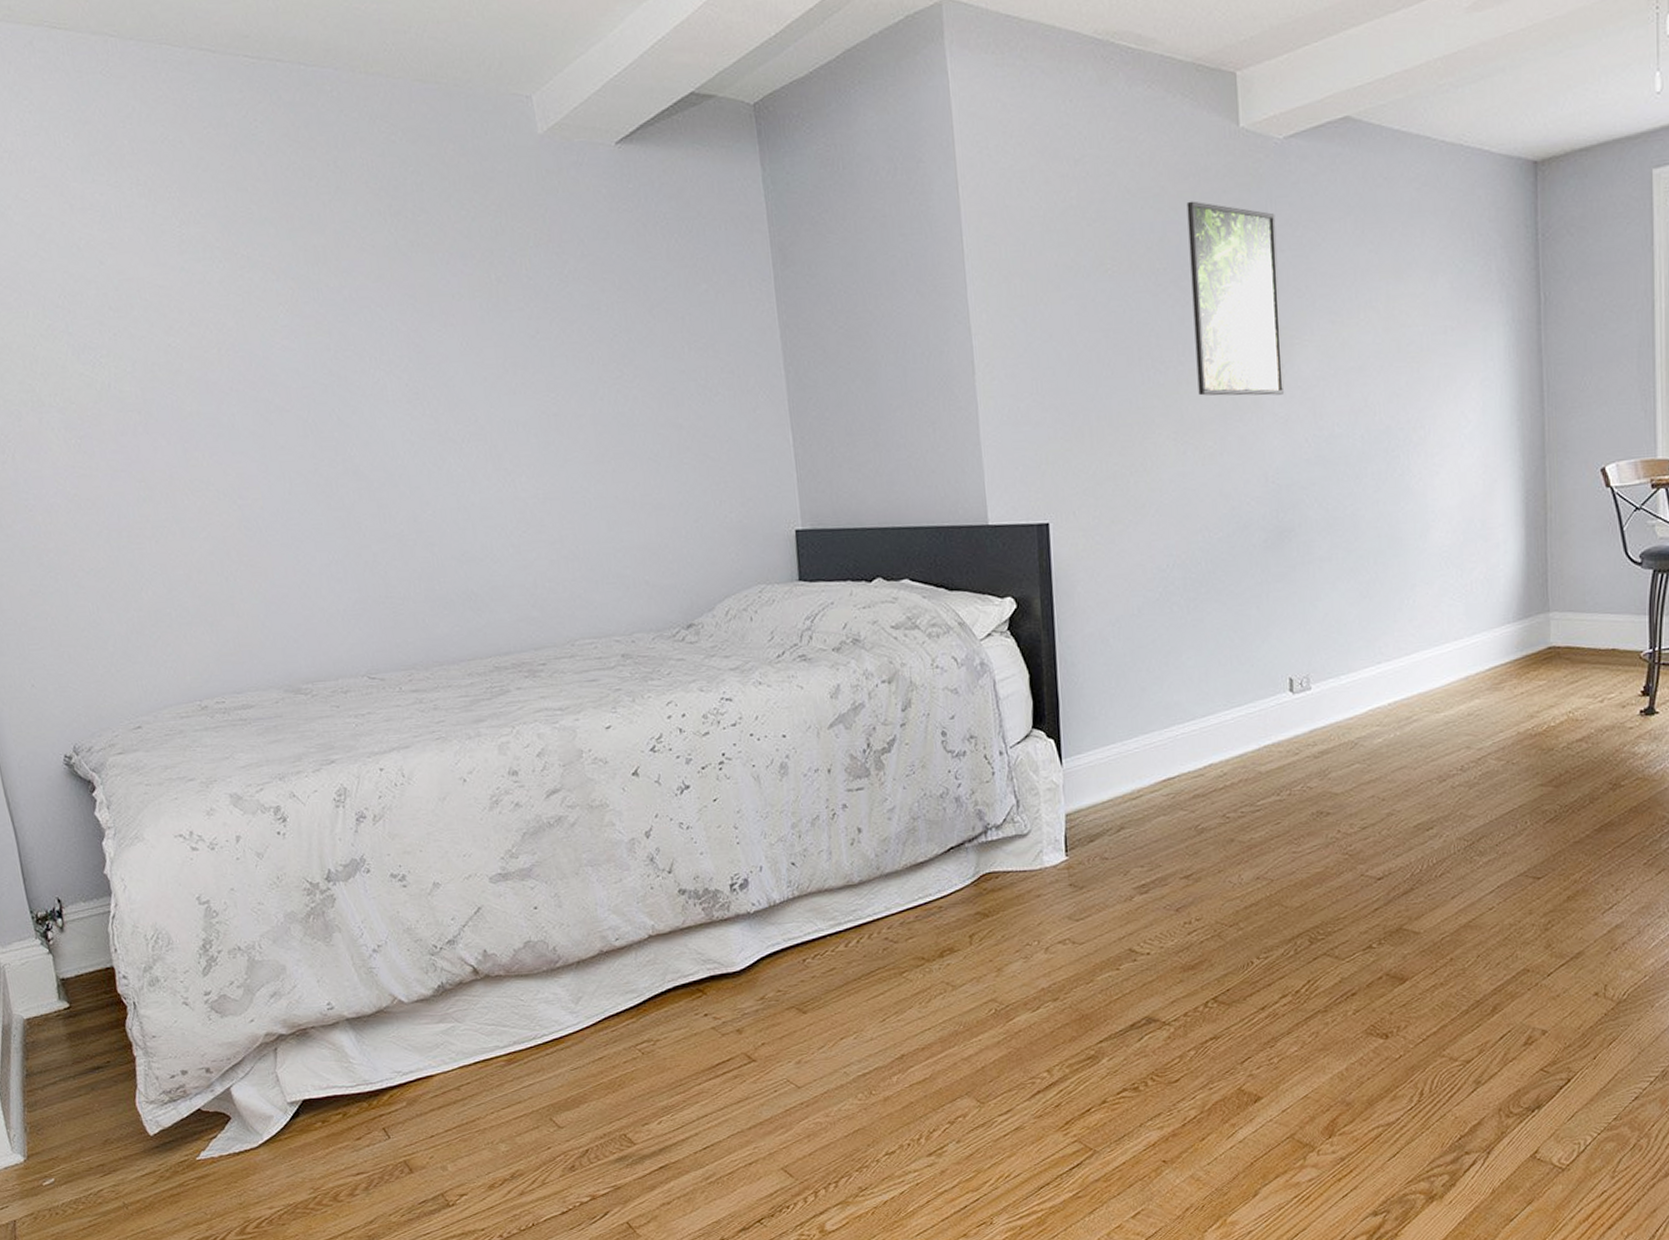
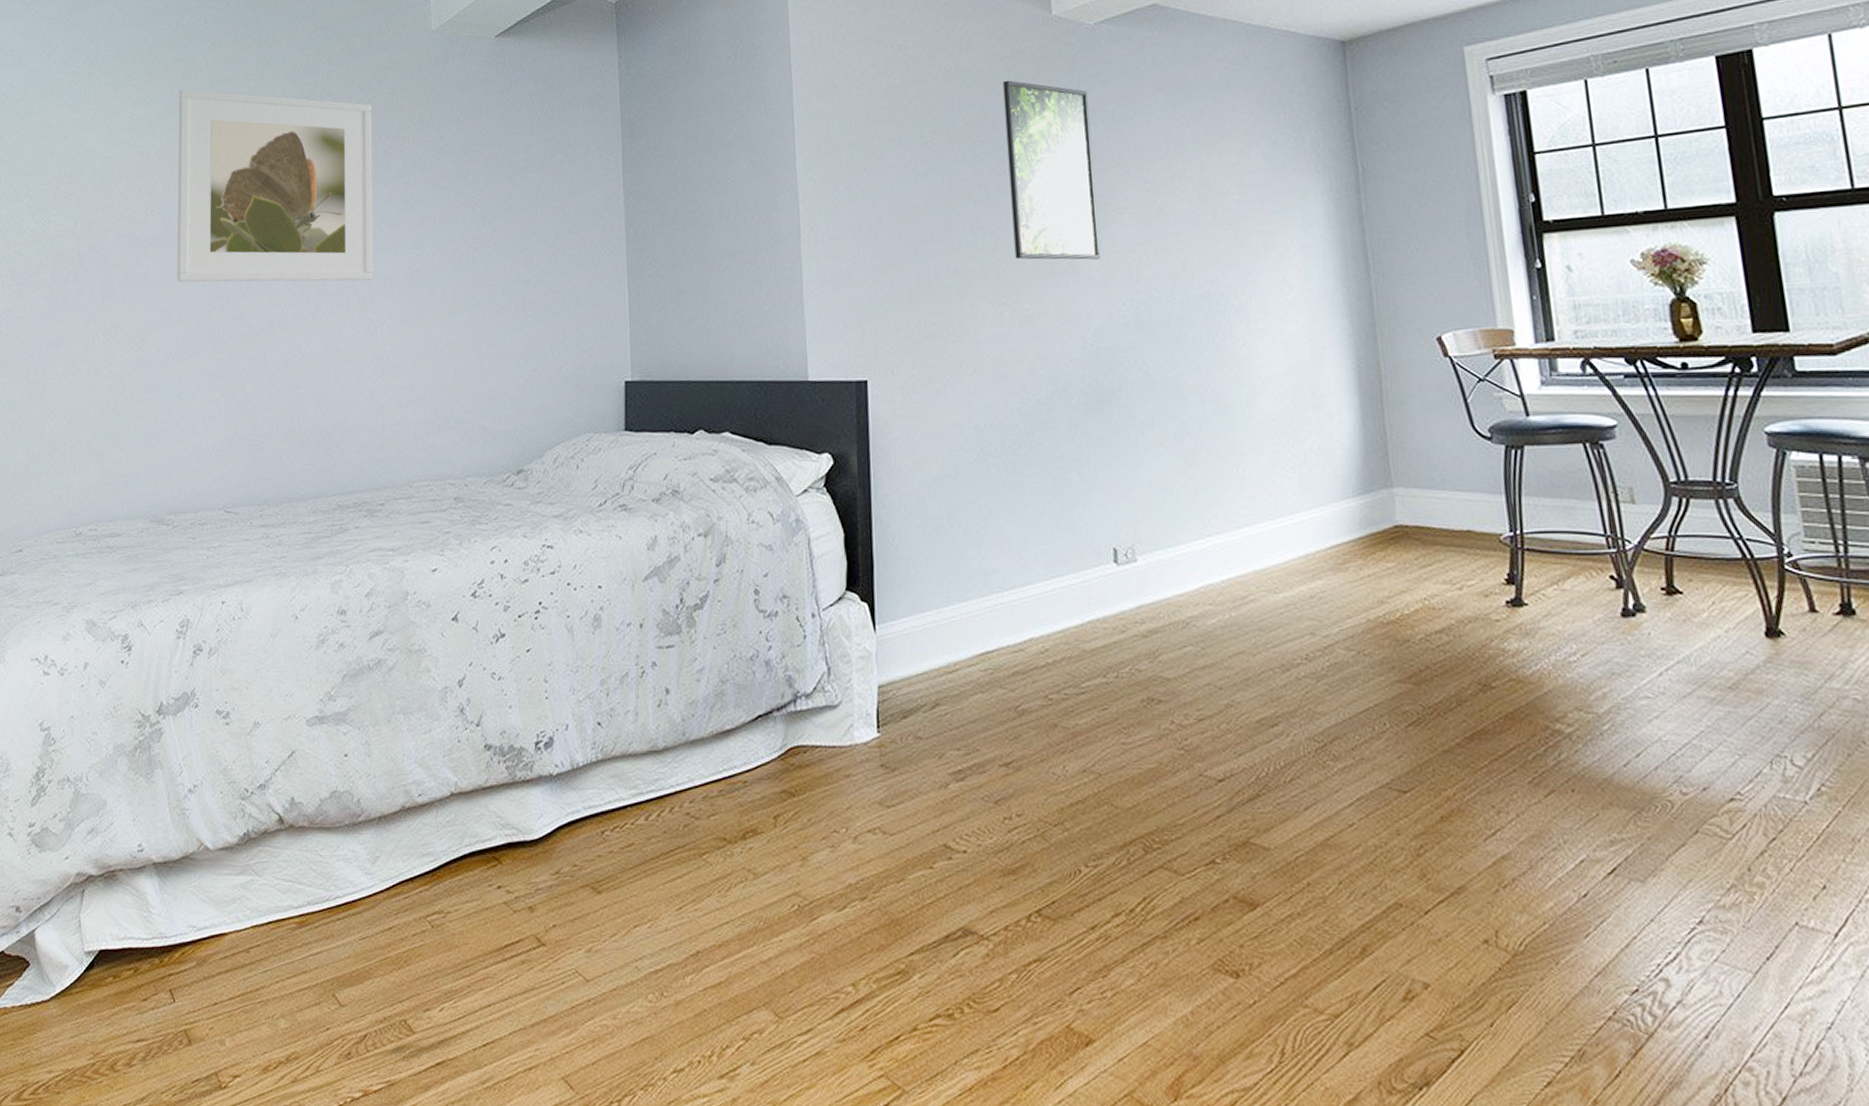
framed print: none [235,203,504,432] -> present [177,89,374,282]

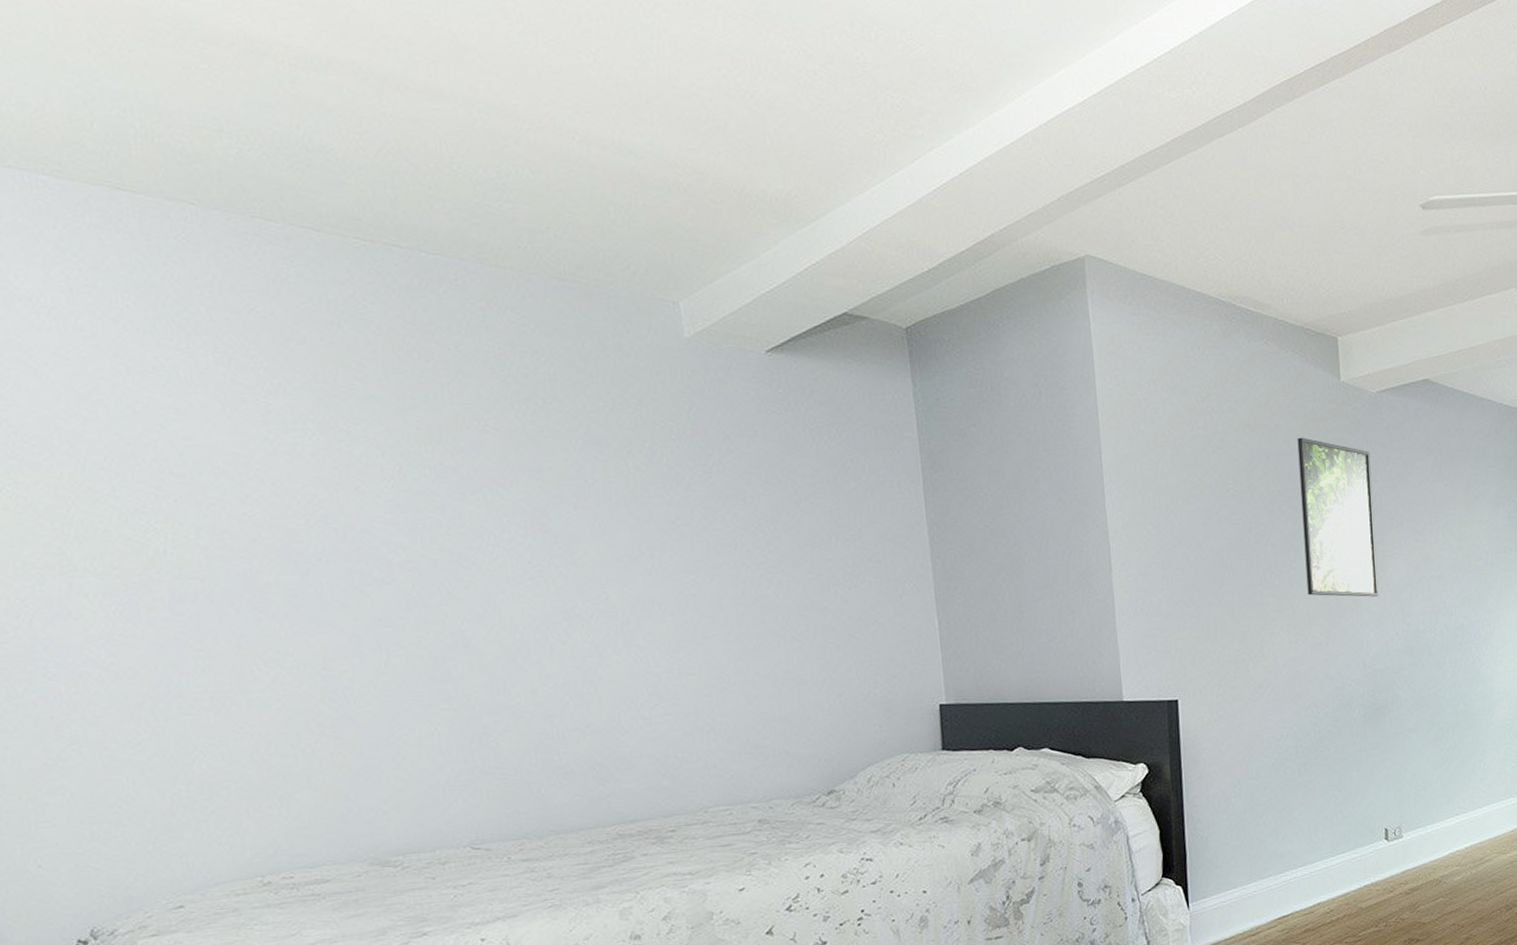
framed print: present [177,89,374,282] -> none [335,379,638,606]

